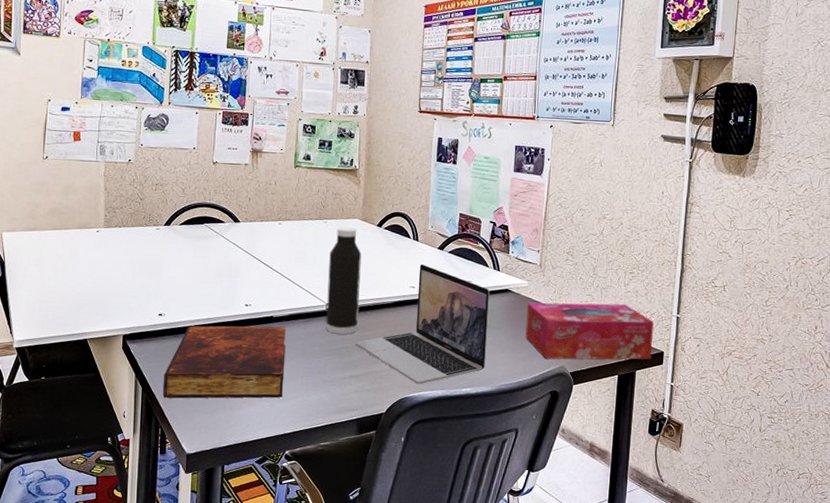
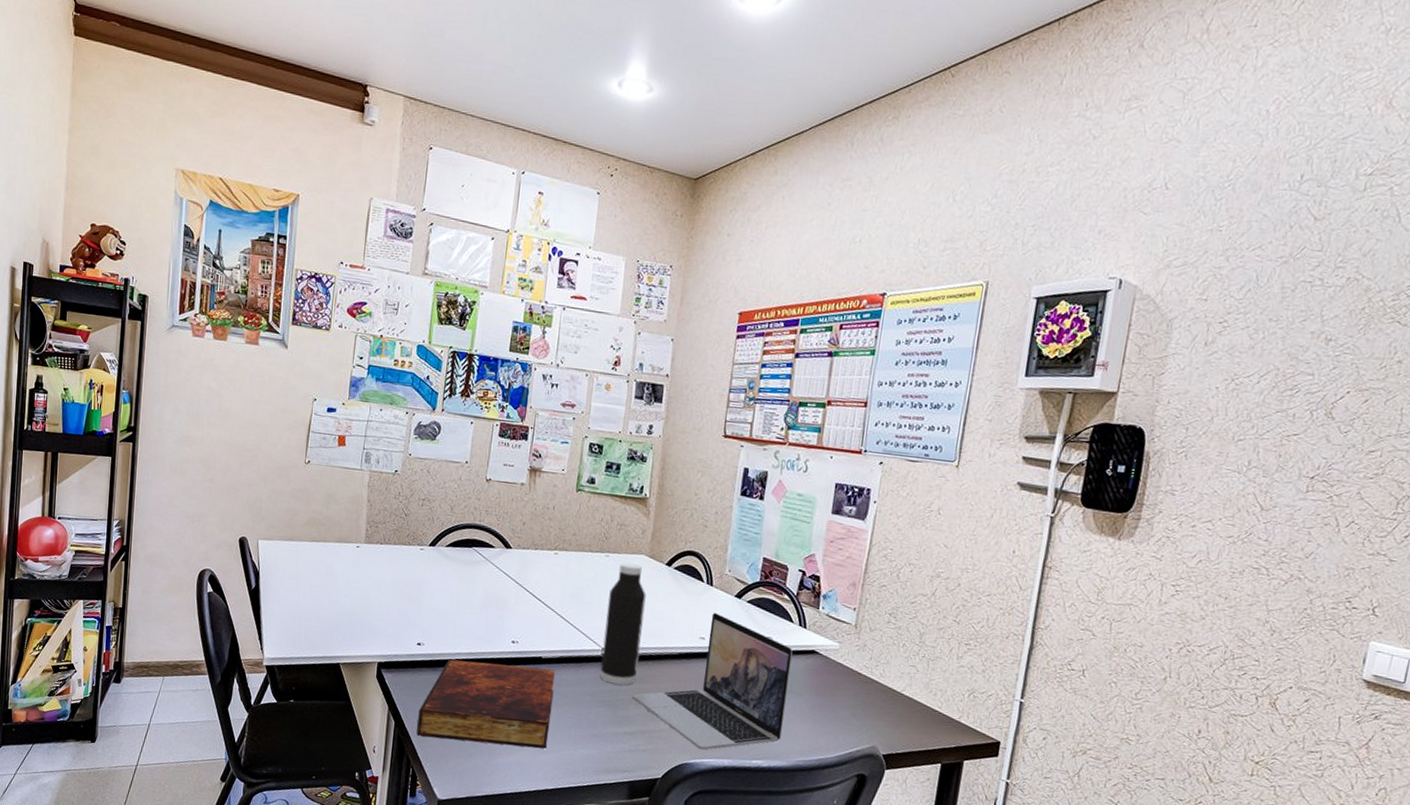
tissue box: present [525,302,654,360] -> none [831,668,991,750]

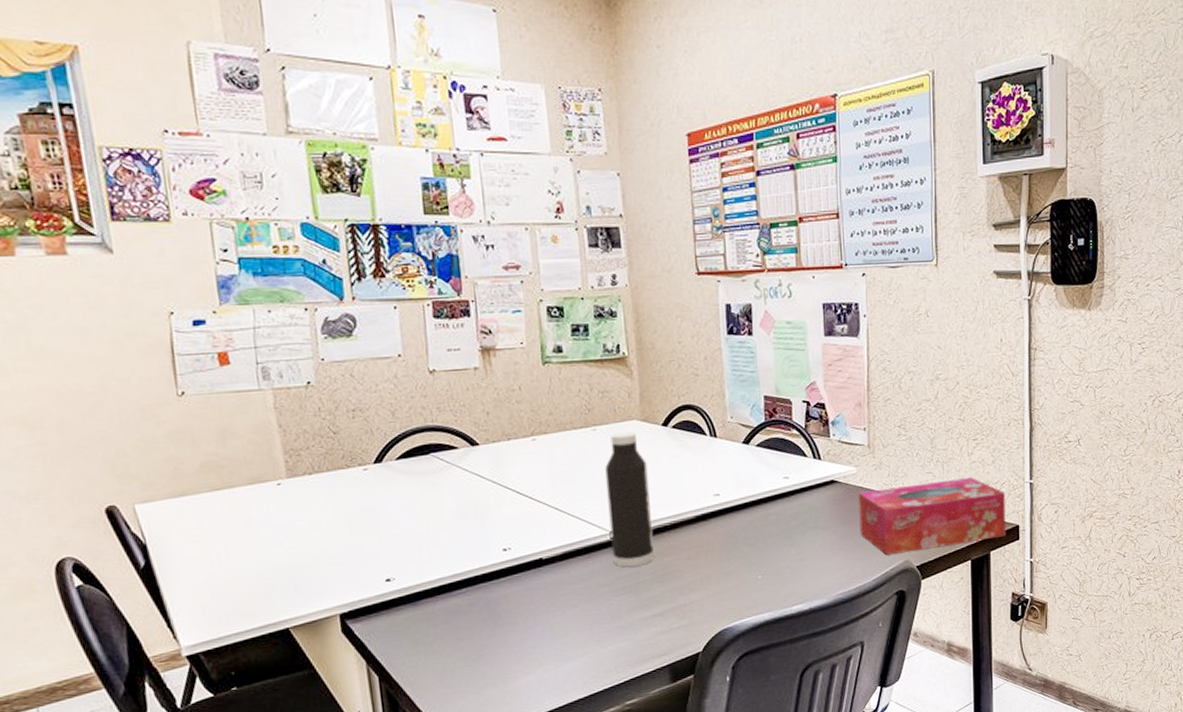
book: present [417,659,555,749] -> none [406,568,570,684]
laptop: present [632,612,793,751] -> none [654,464,817,611]
tissue box: none [831,668,991,750] -> present [858,477,1005,556]

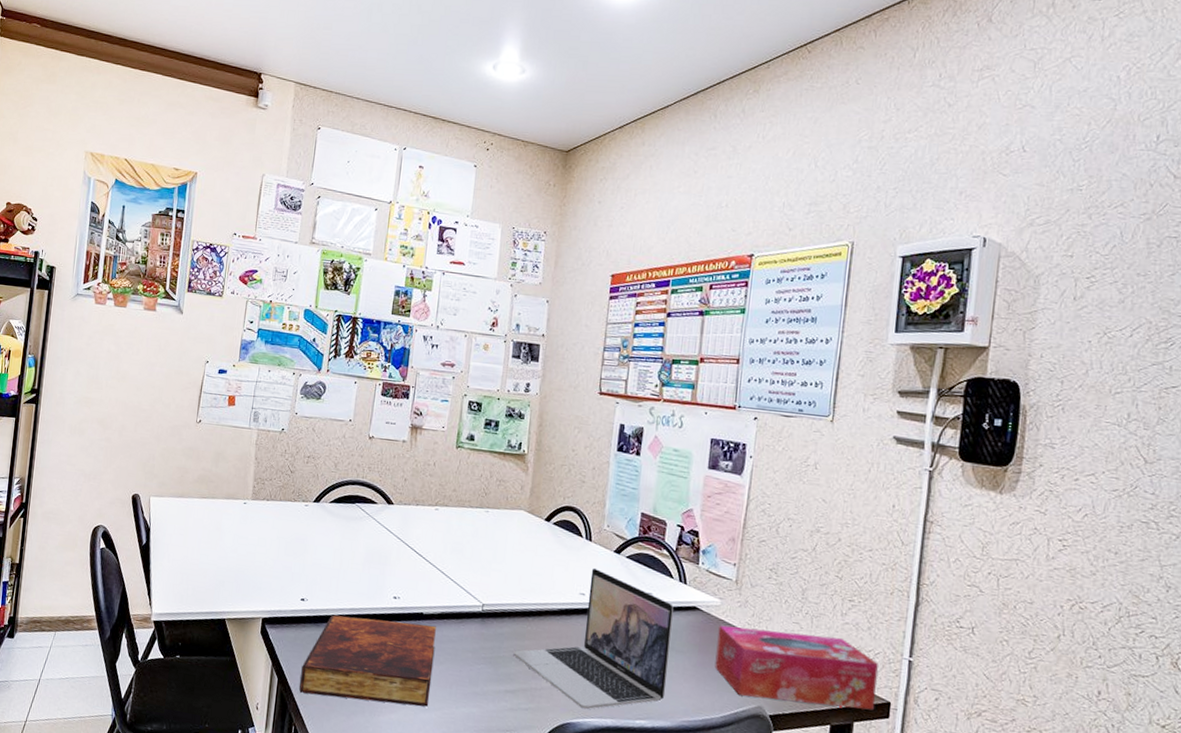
book: none [406,568,570,684] -> present [299,614,436,707]
water bottle: present [605,432,654,567] -> none [480,518,526,642]
laptop: none [654,464,817,611] -> present [513,567,674,710]

